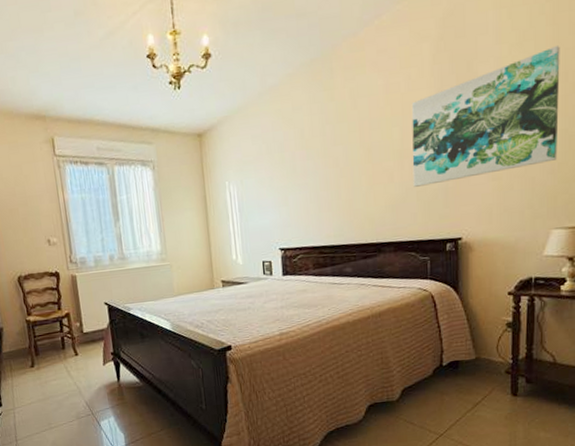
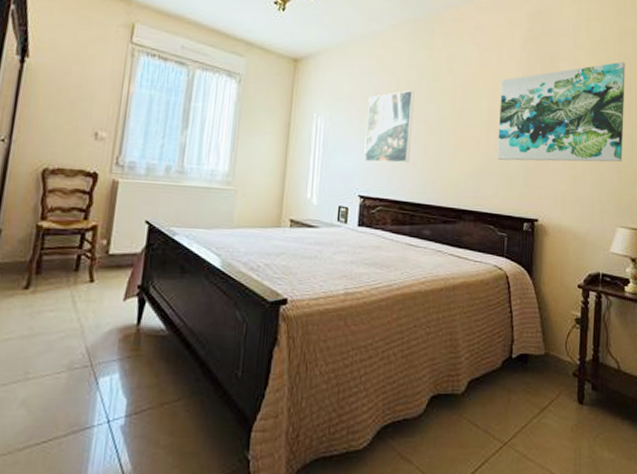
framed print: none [275,137,324,217] -> present [364,90,415,164]

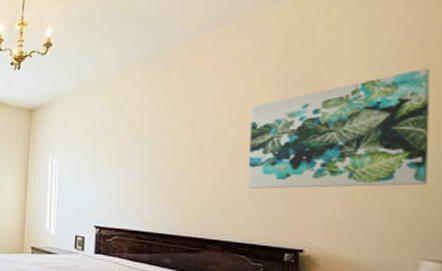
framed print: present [364,90,415,164] -> none [98,126,149,196]

